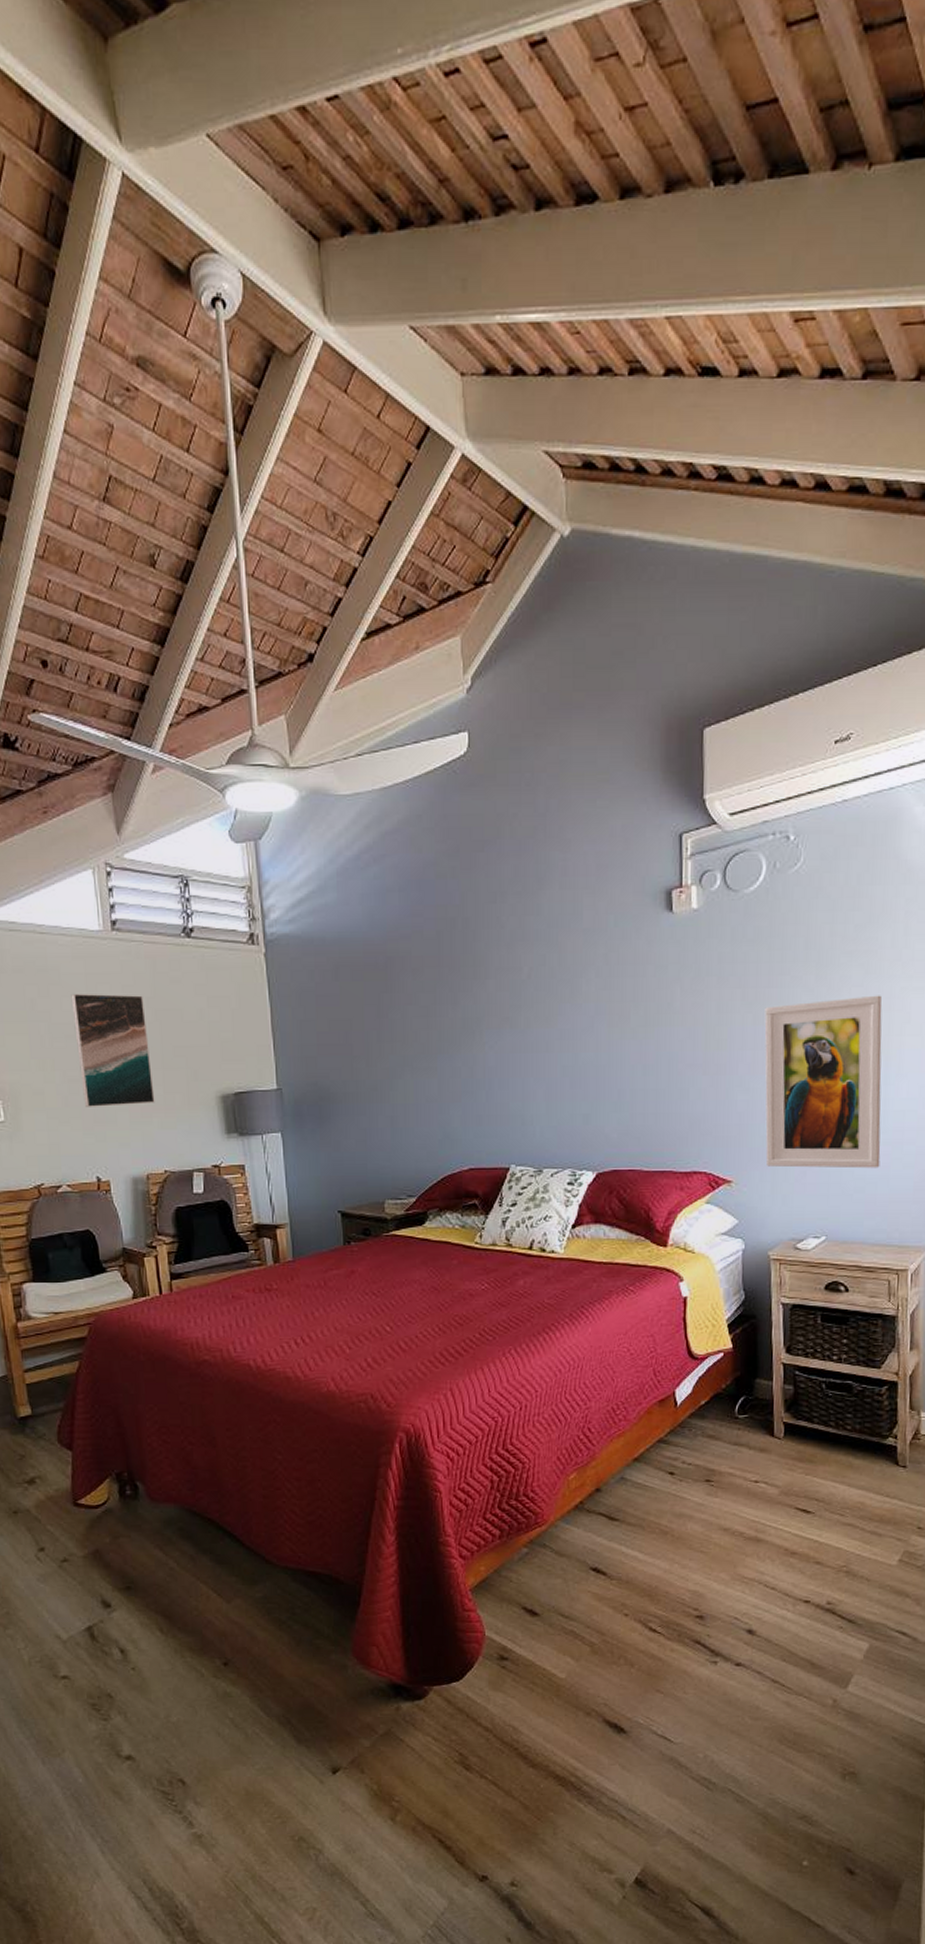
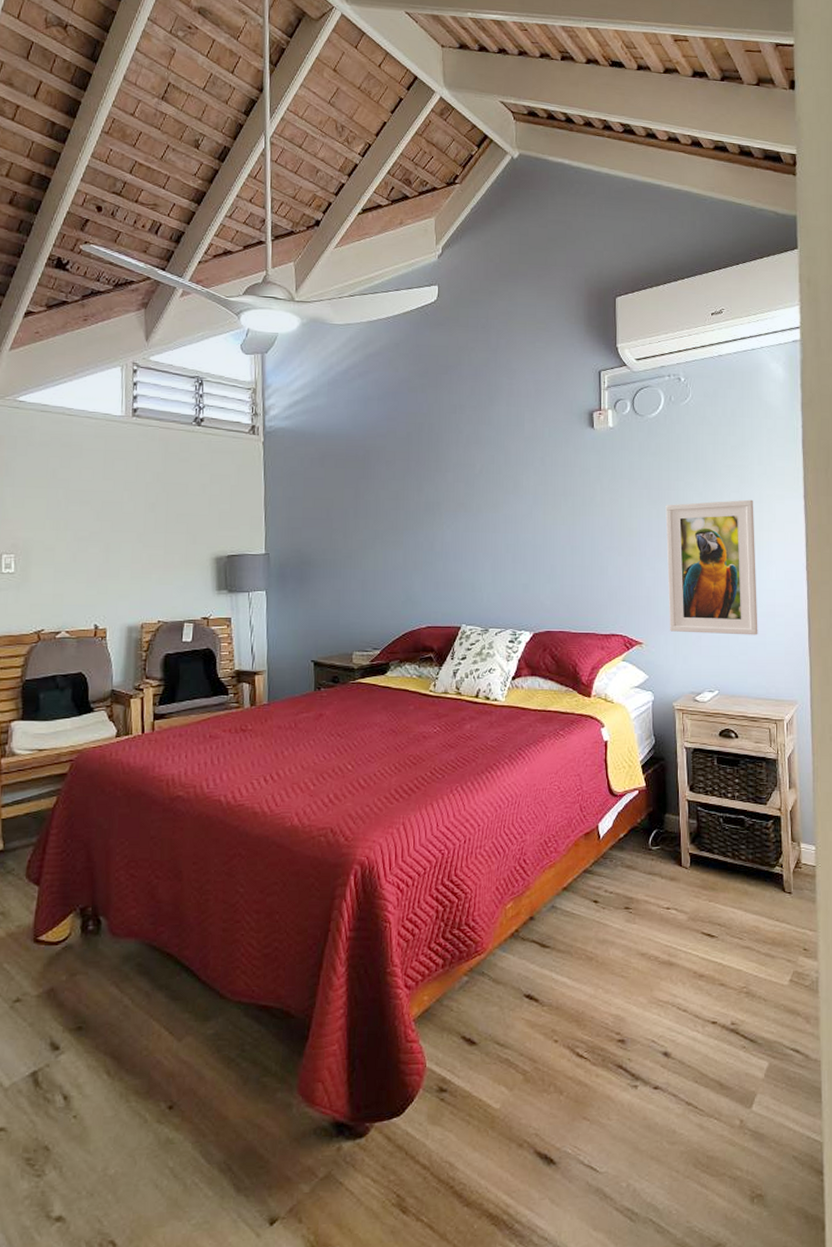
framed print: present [71,993,155,1107] -> none [89,466,156,563]

